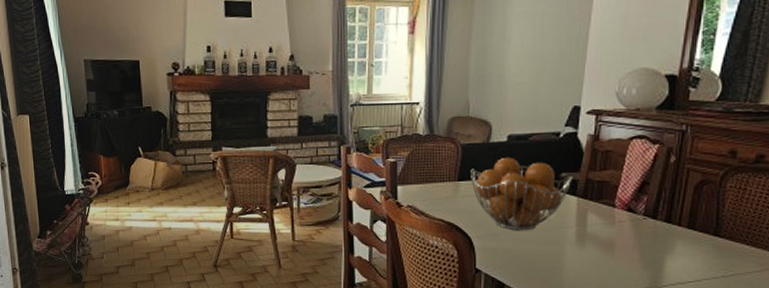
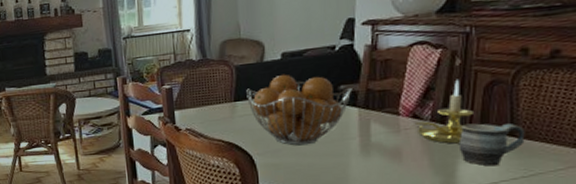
candle holder: none [628,176,683,240] -> present [414,79,473,144]
mug: none [667,221,728,264] -> present [458,123,525,166]

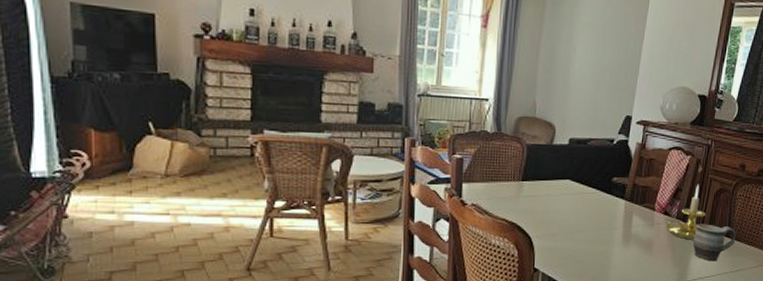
fruit basket: present [246,74,352,146] -> none [534,159,623,231]

